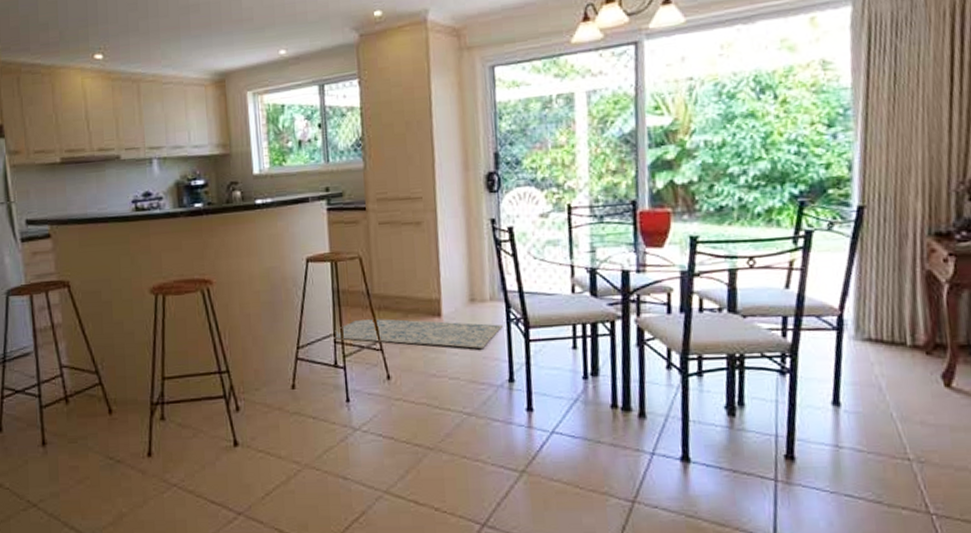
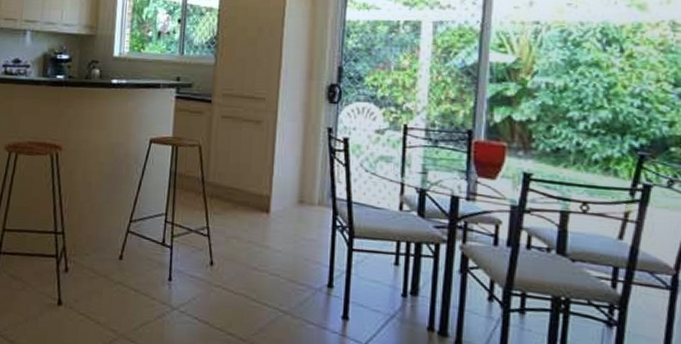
rug: present [334,319,503,349] -> none [165,204,328,250]

